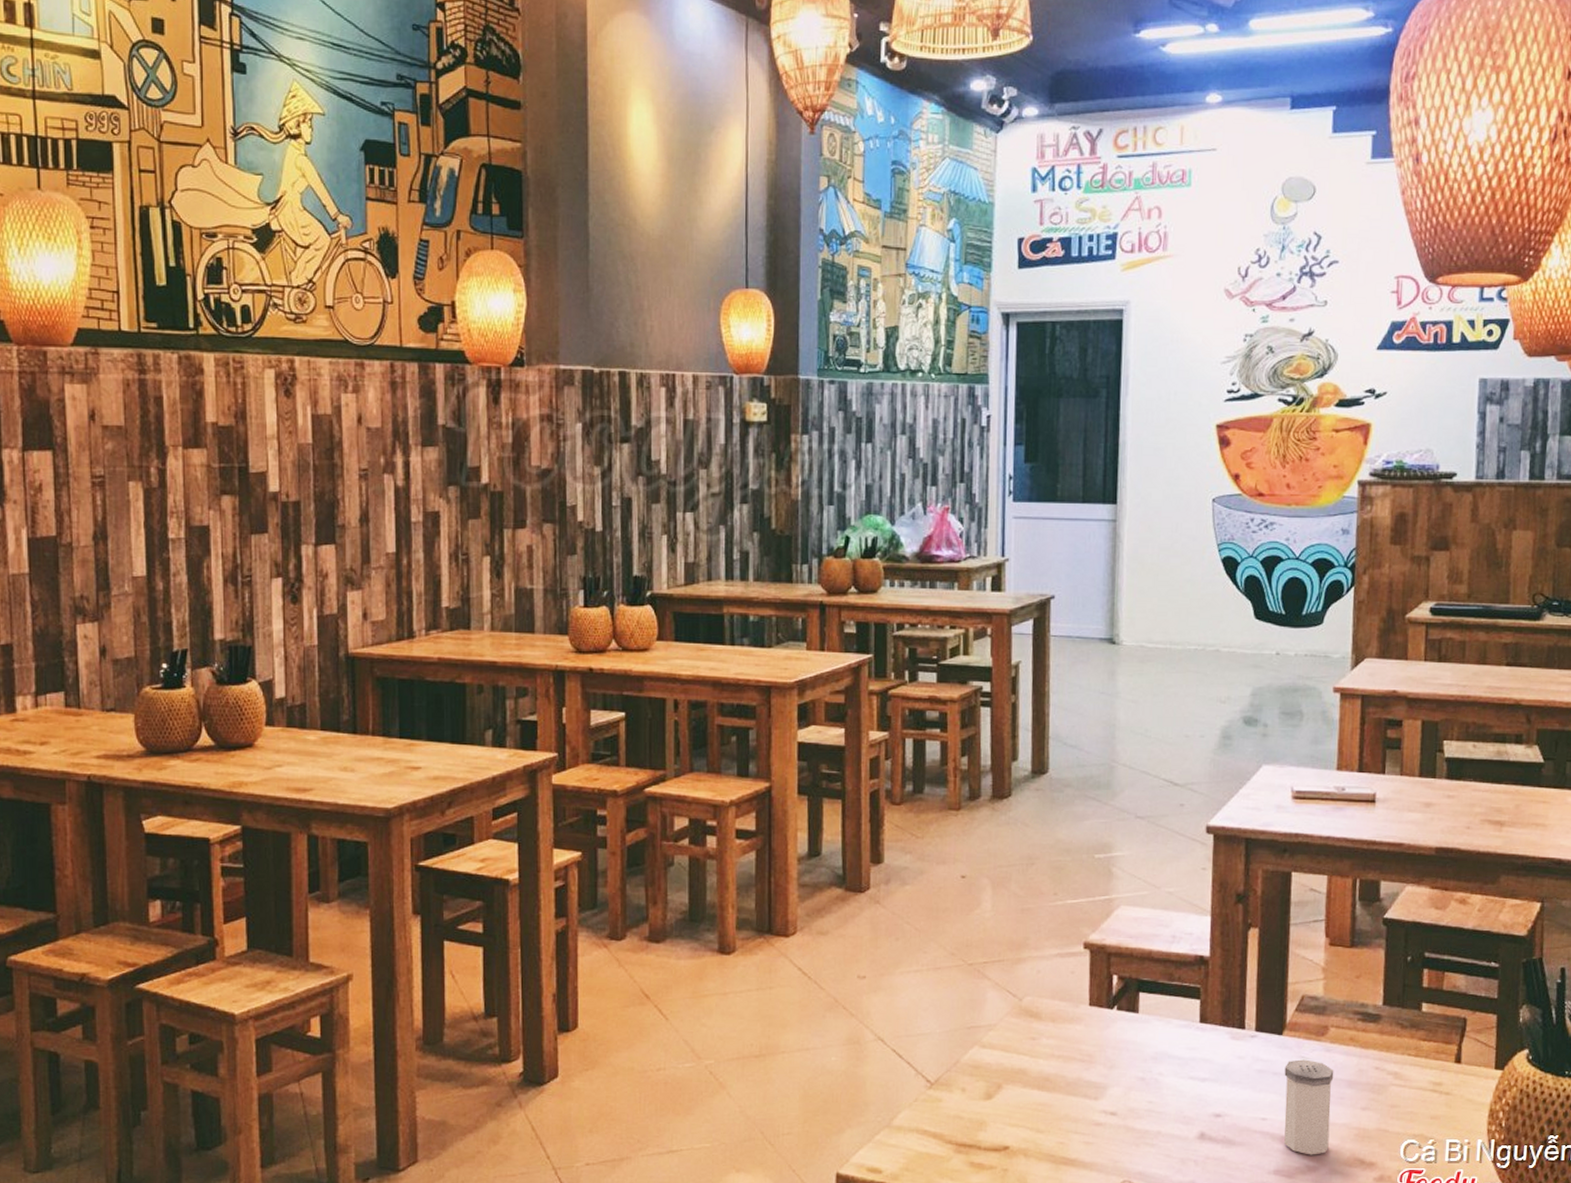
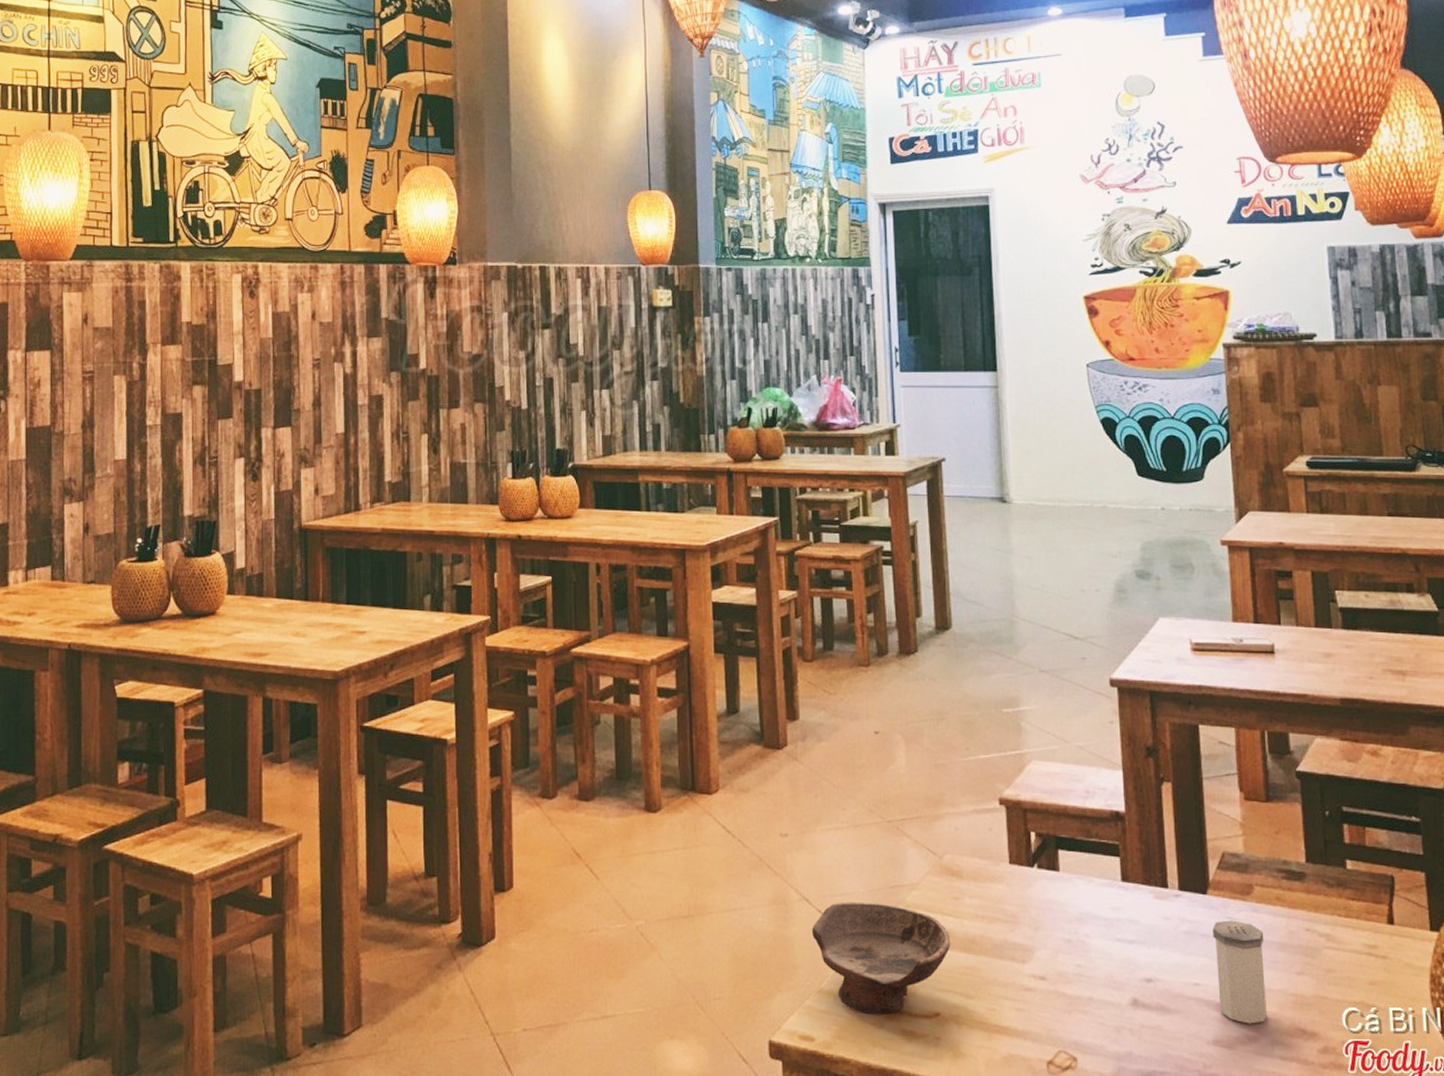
ceramic bowl: none [886,1042,1025,1147] -> present [812,902,951,1013]

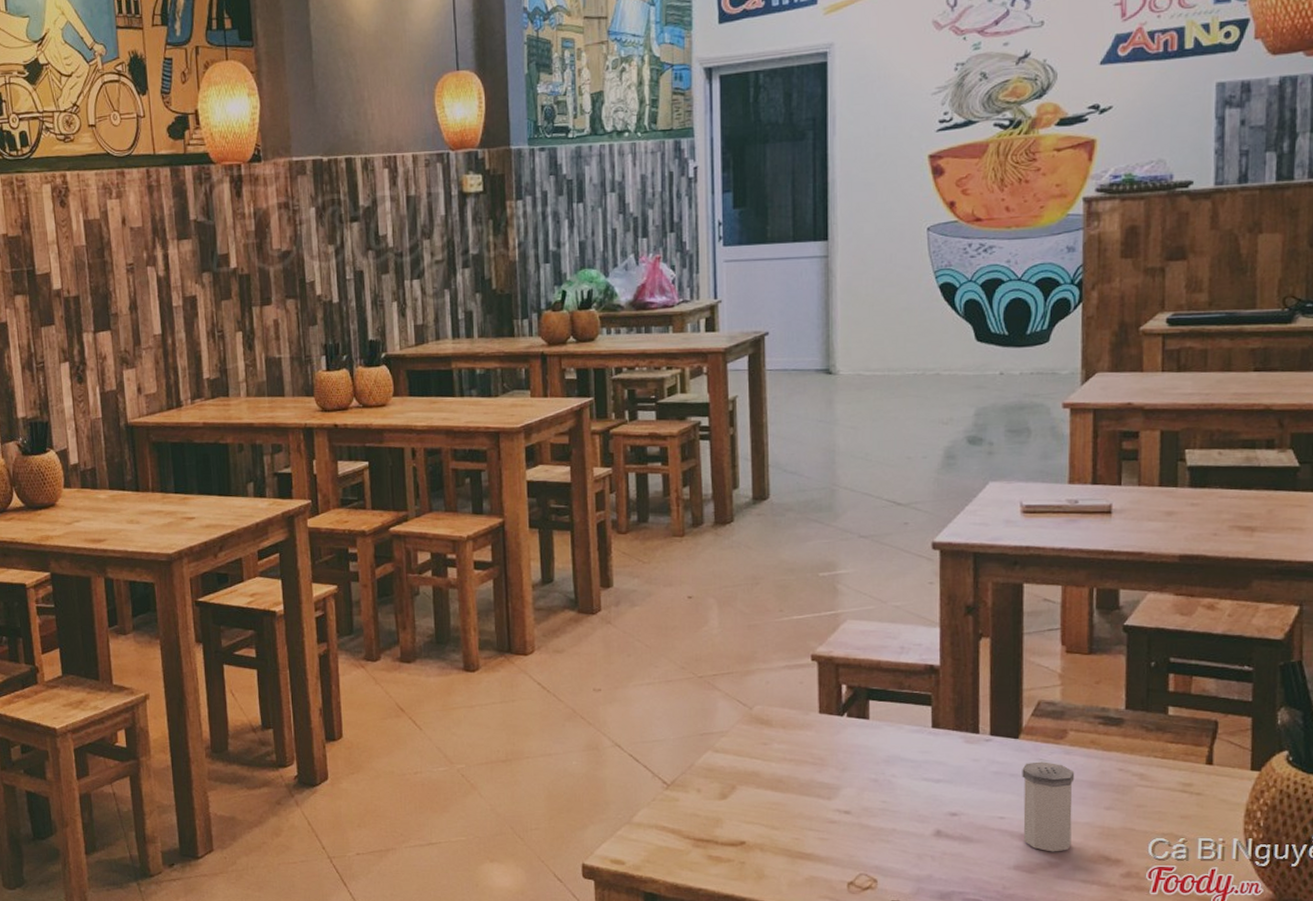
ceramic bowl: present [812,902,951,1013] -> none [624,747,758,842]

